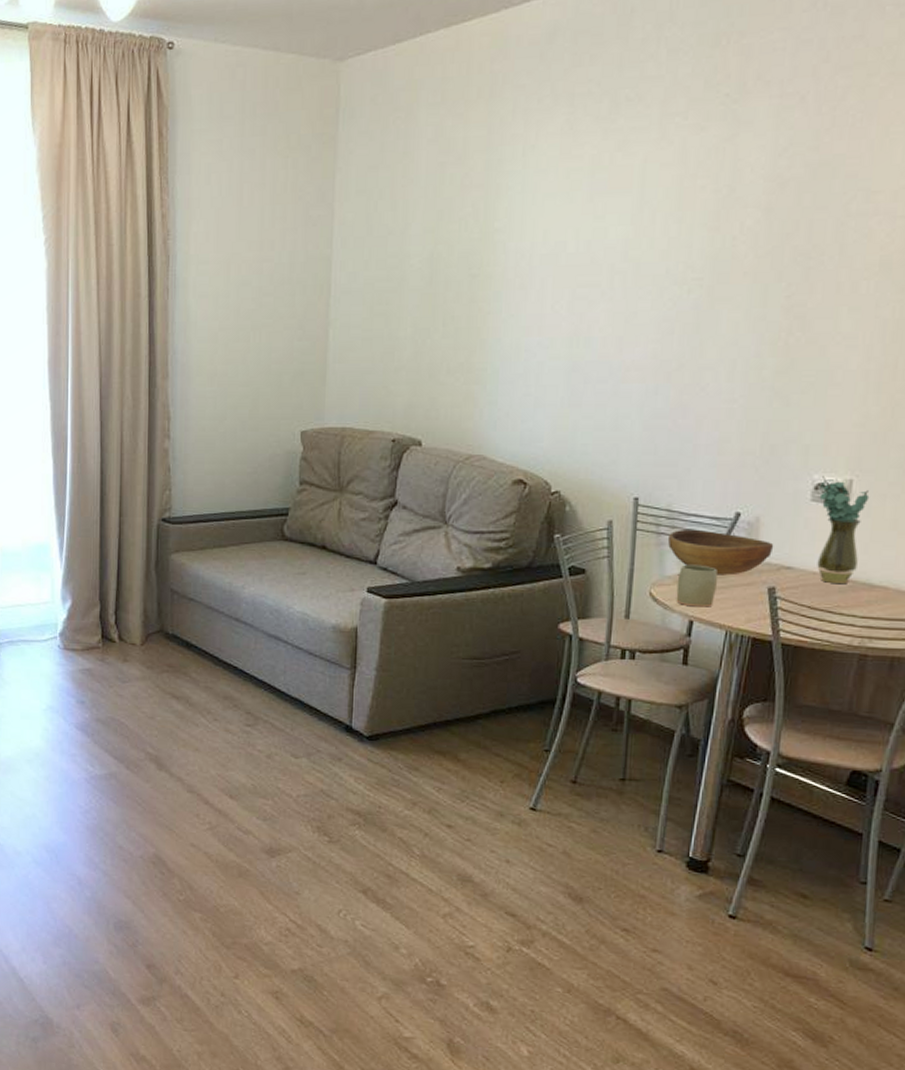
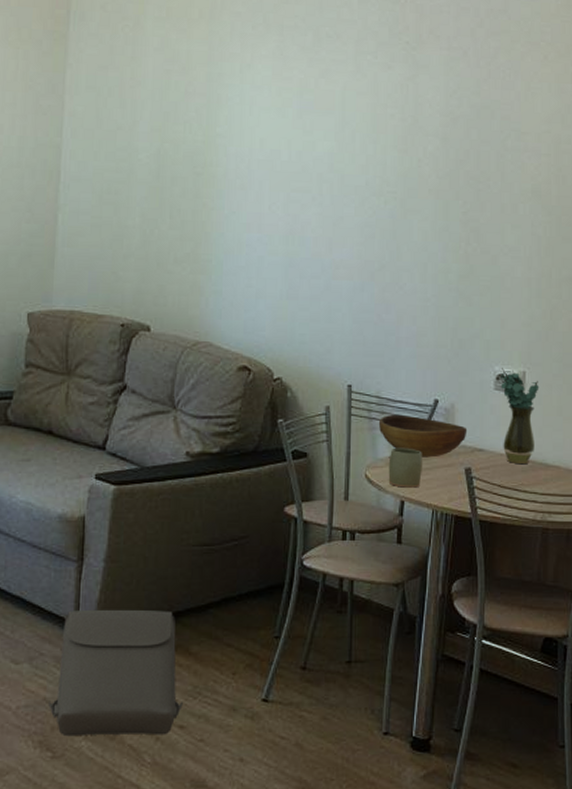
backpack: none [325,713,451,832] -> present [48,609,183,737]

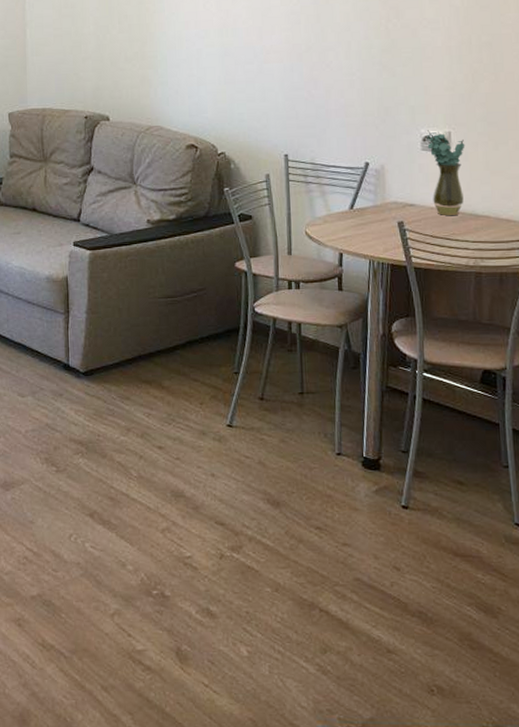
backpack: present [48,609,183,737] -> none [50,352,160,455]
bowl: present [379,414,468,458] -> none [315,177,398,214]
mug: present [388,447,423,488] -> none [326,206,359,242]

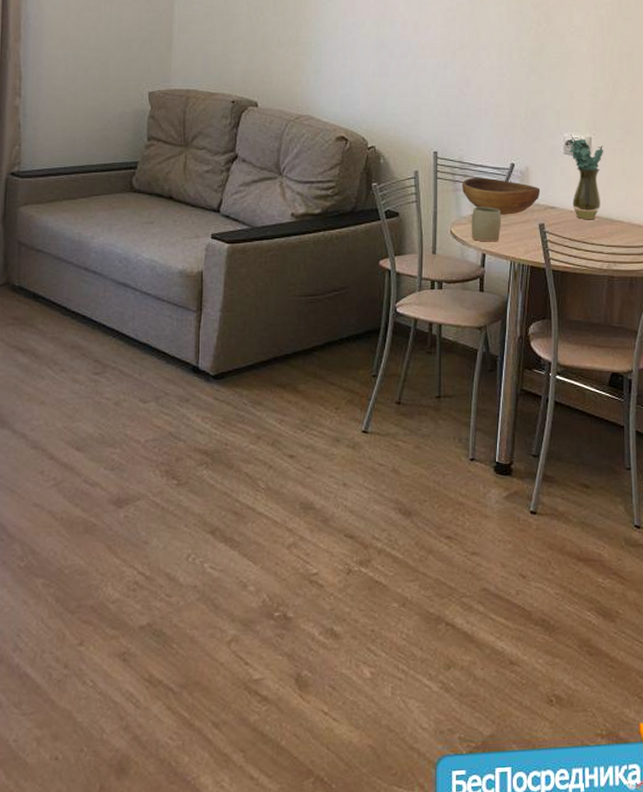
bowl: none [315,177,398,214] -> present [462,177,541,215]
mug: none [326,206,359,242] -> present [471,206,502,242]

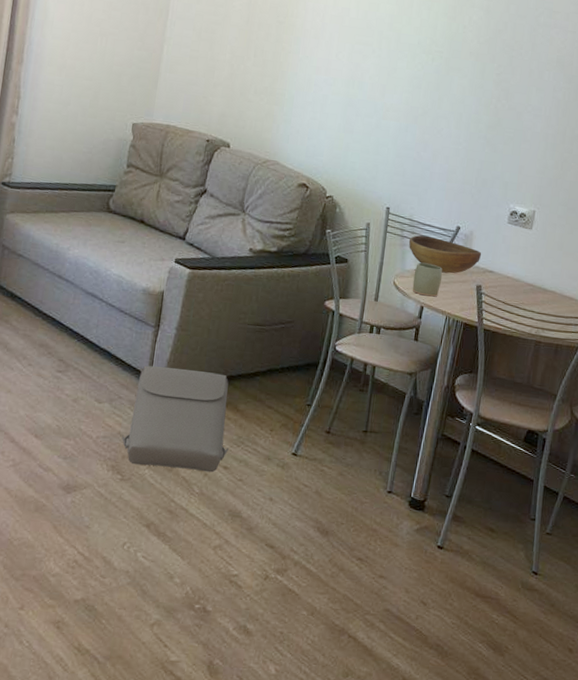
backpack: none [173,353,292,466] -> present [122,365,229,473]
vase: present [569,135,604,220] -> none [510,206,546,288]

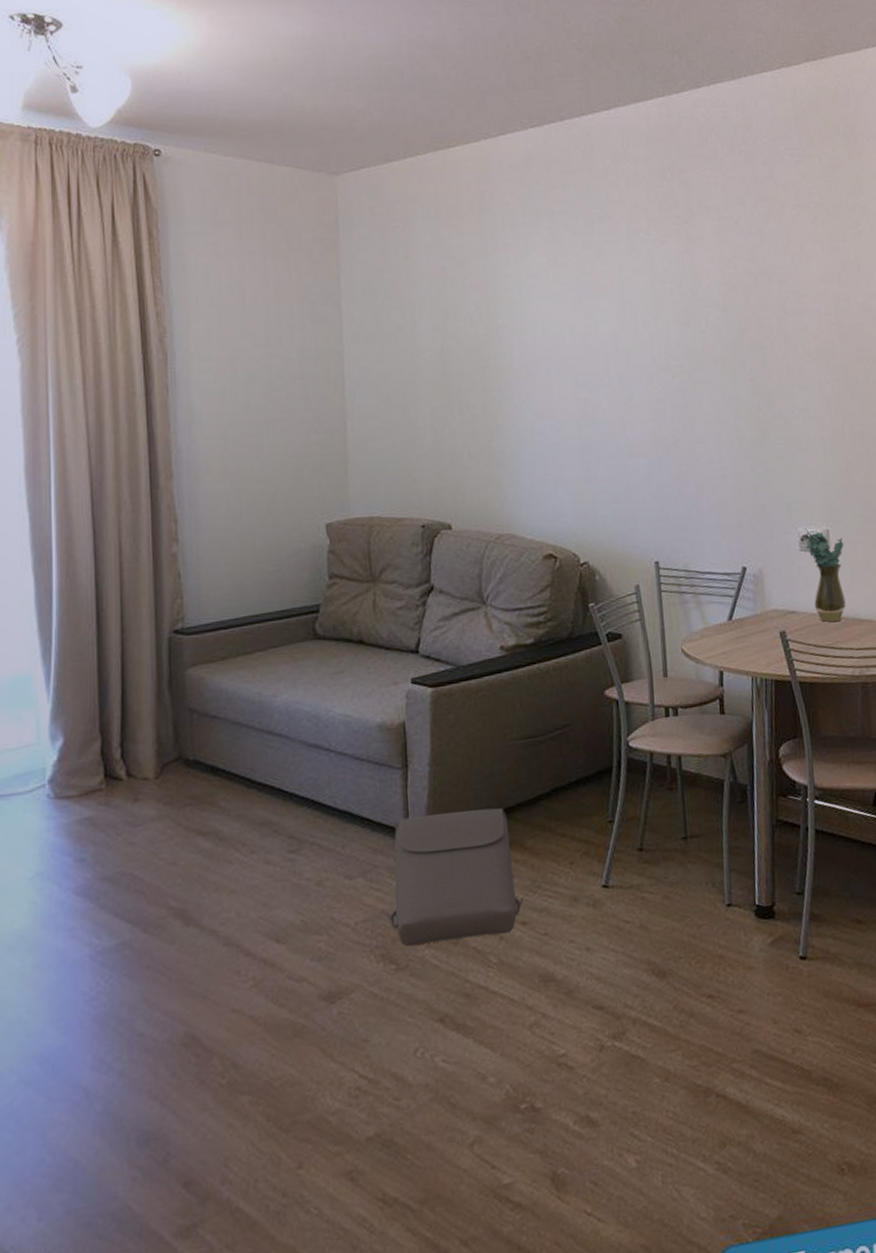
bowl: present [409,235,482,274] -> none [690,585,778,626]
mug: present [412,262,443,297] -> none [703,618,738,658]
vase: none [510,206,546,288] -> present [805,529,846,623]

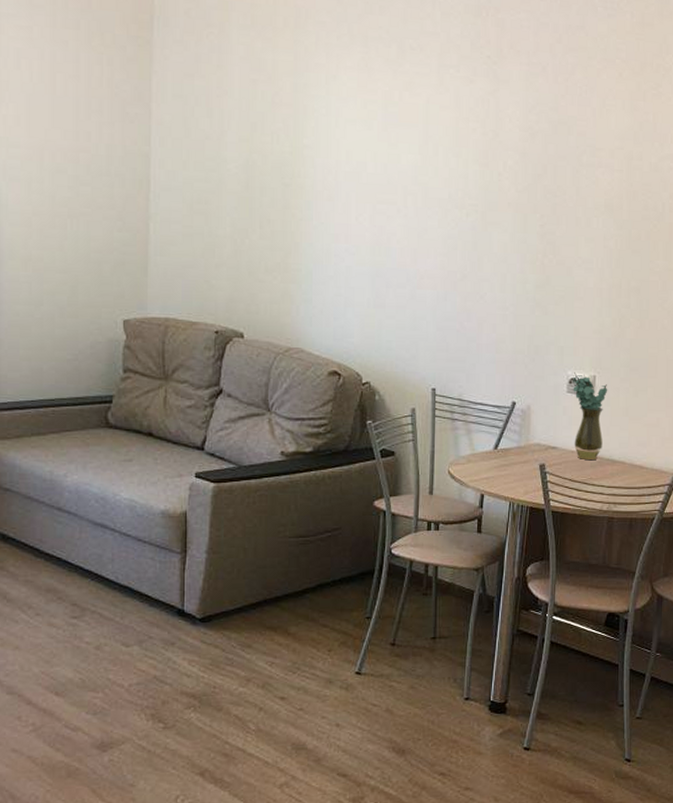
backpack: present [387,808,523,947] -> none [159,595,283,710]

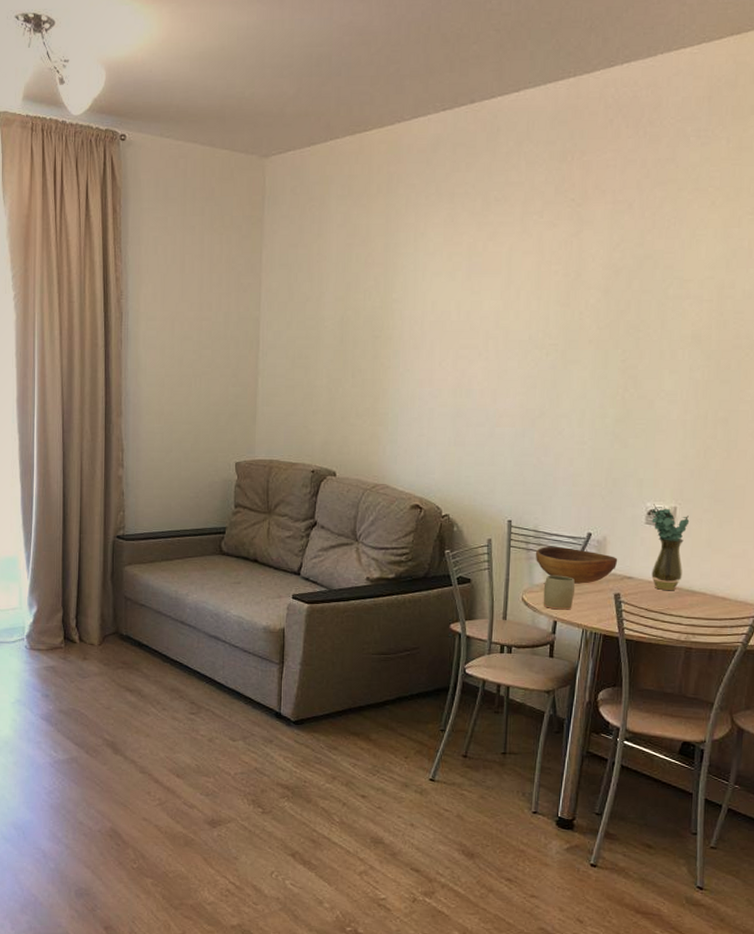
bowl: none [461,415,542,455] -> present [536,546,618,584]
mug: none [469,446,502,483] -> present [543,575,576,610]

